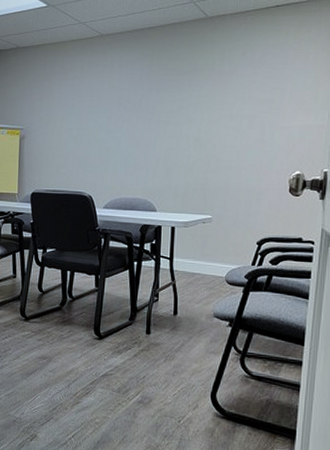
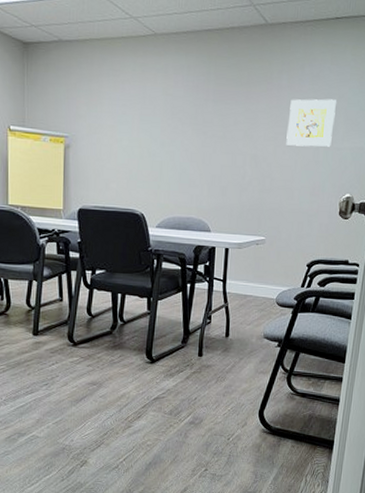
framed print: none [230,81,281,127] -> present [286,99,336,147]

